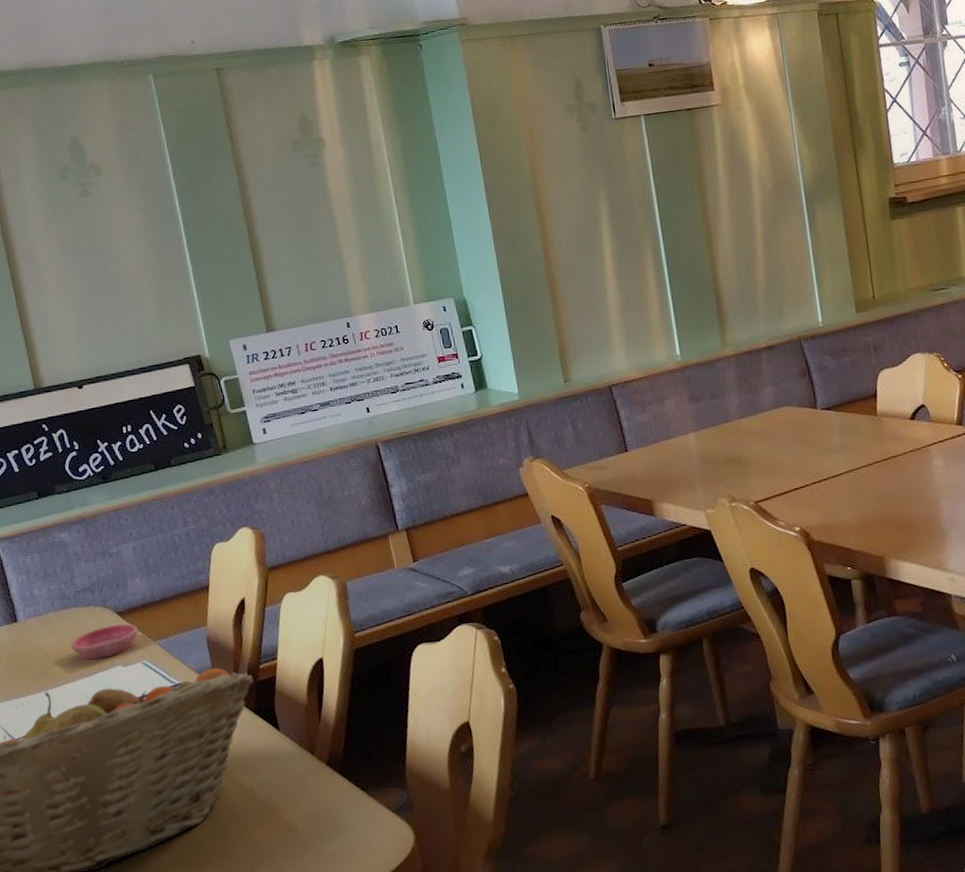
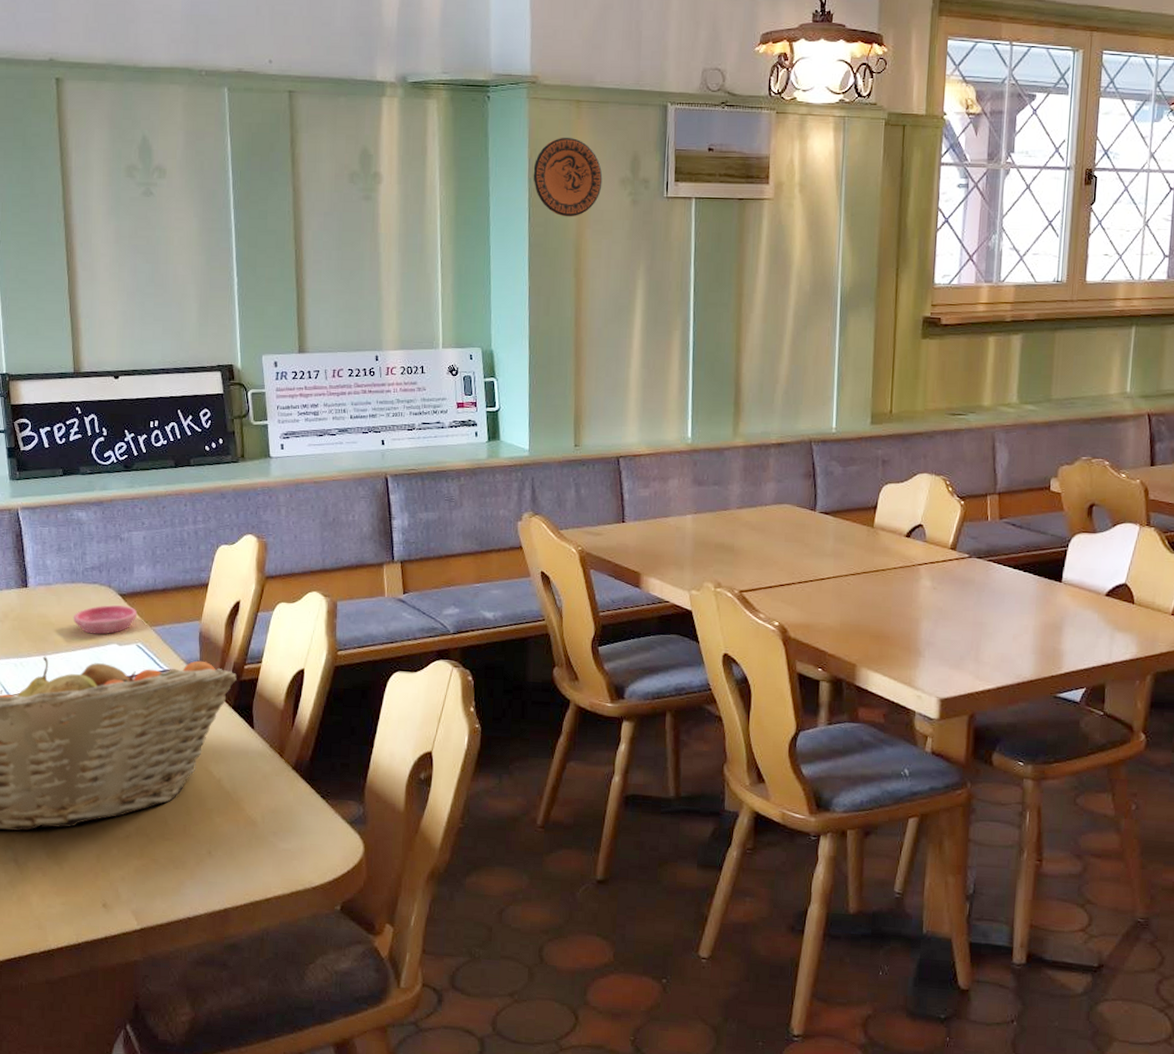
decorative plate: none [477,73,549,154] -> present [533,137,603,217]

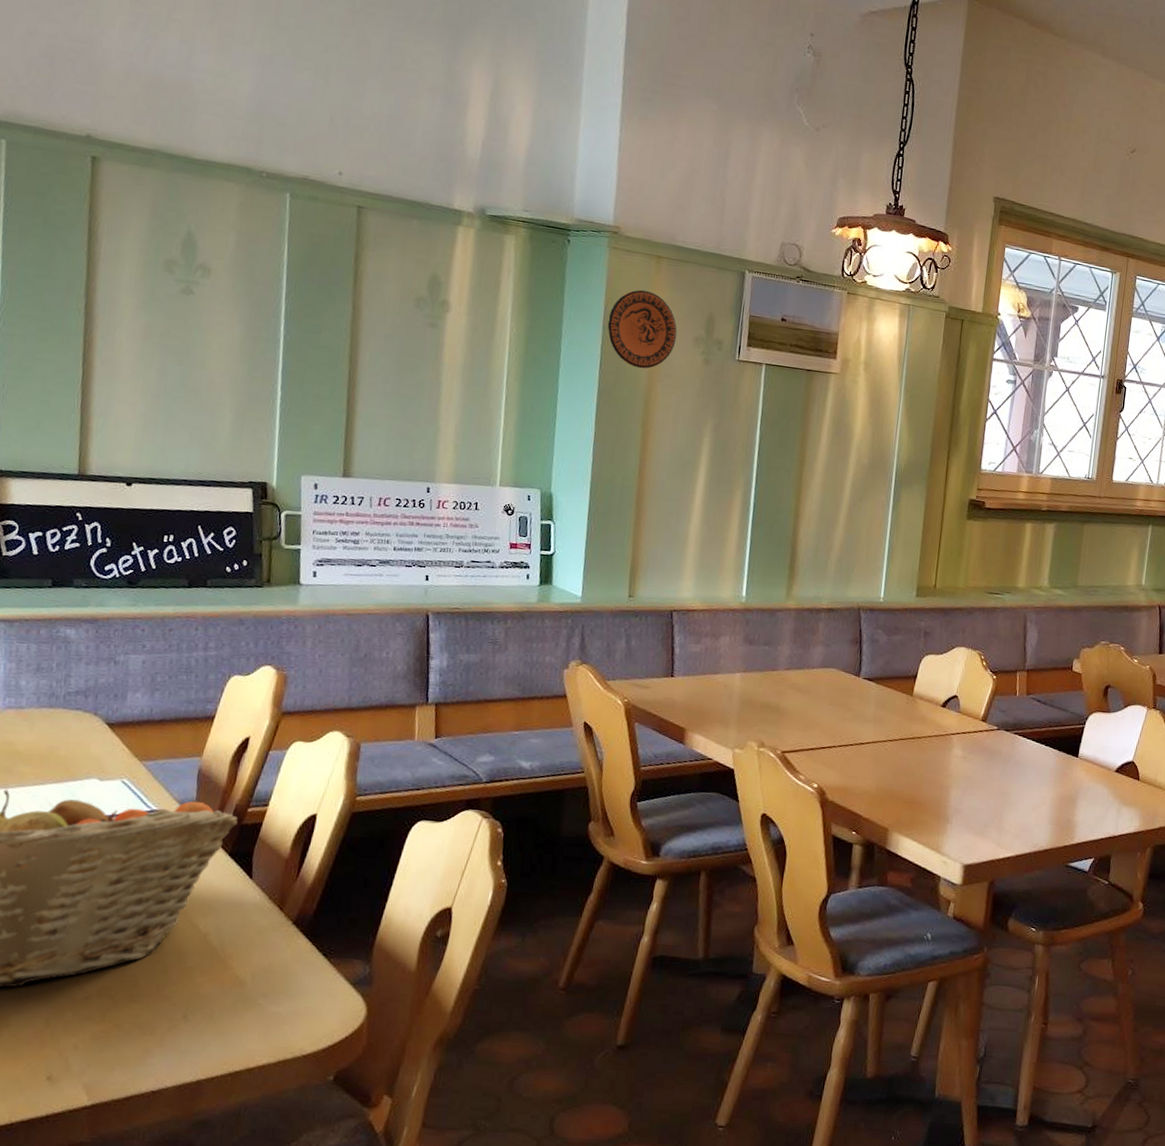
saucer: present [74,605,138,635] -> none [47,734,127,768]

